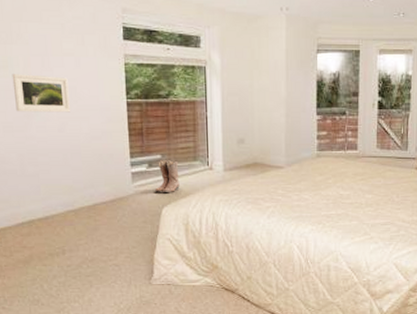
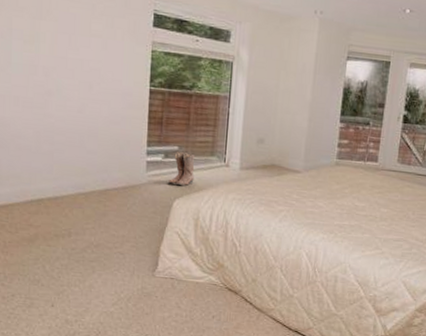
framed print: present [12,74,71,113] -> none [37,49,93,94]

